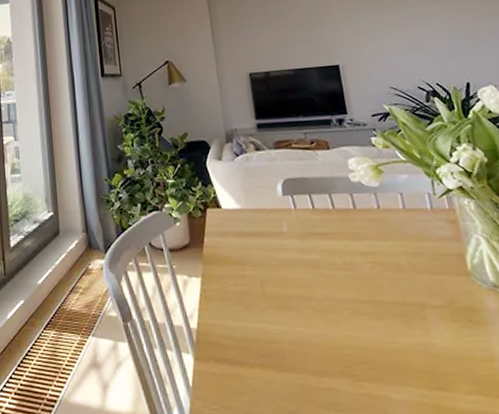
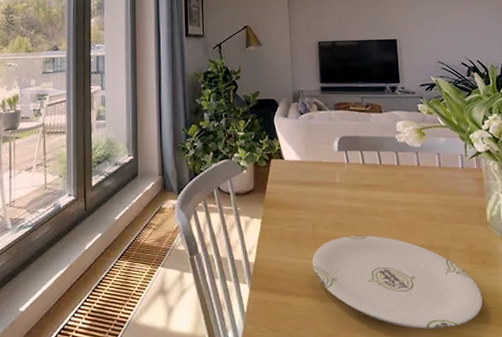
plate: none [263,292,474,404] -> present [312,235,483,330]

